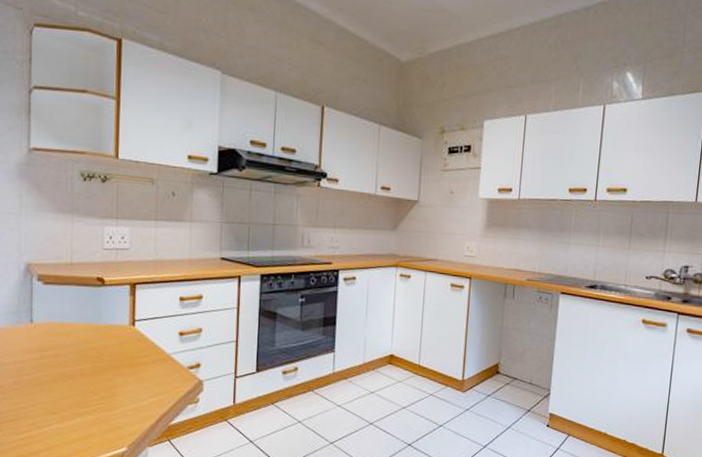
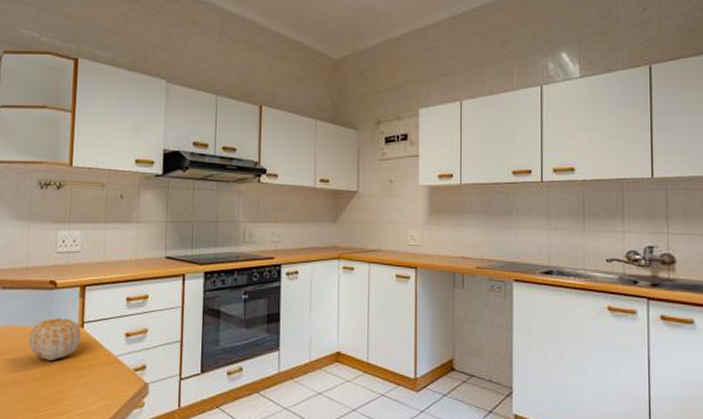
fruit: none [75,315,133,357] -> present [28,318,82,360]

